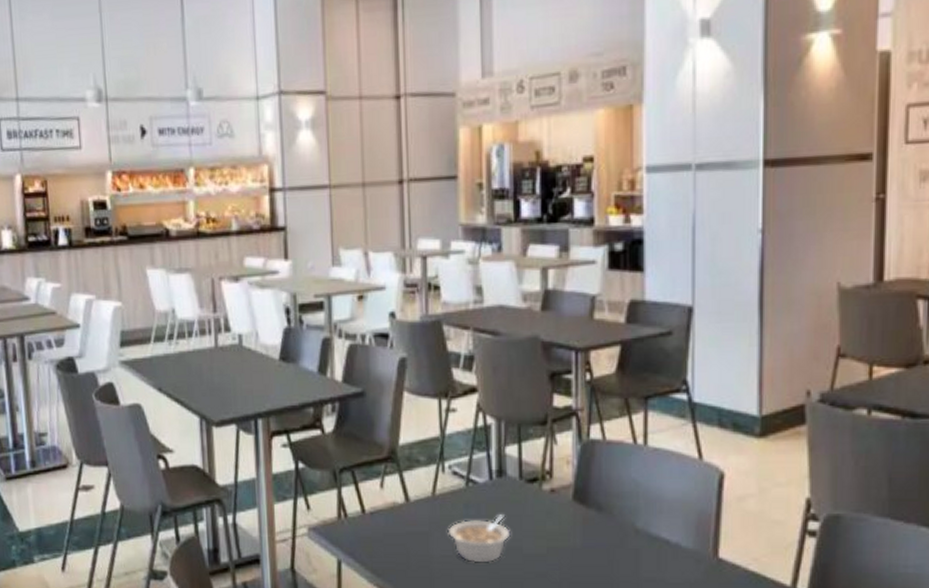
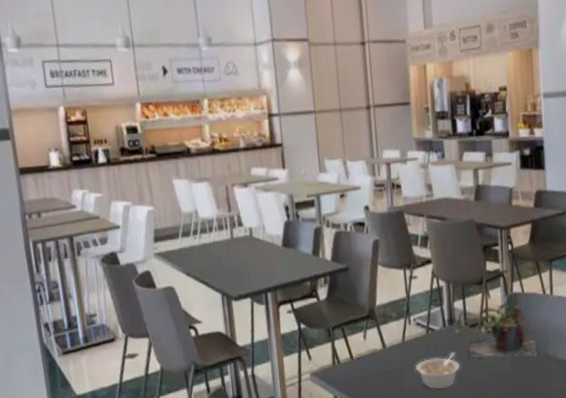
plant: none [483,453,621,528] -> present [439,303,537,358]

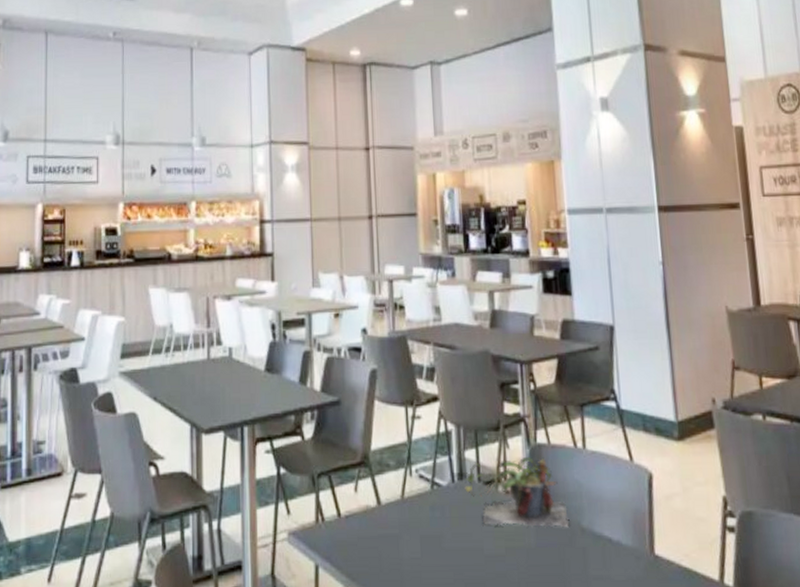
legume: present [415,352,461,390] -> none [416,516,473,565]

